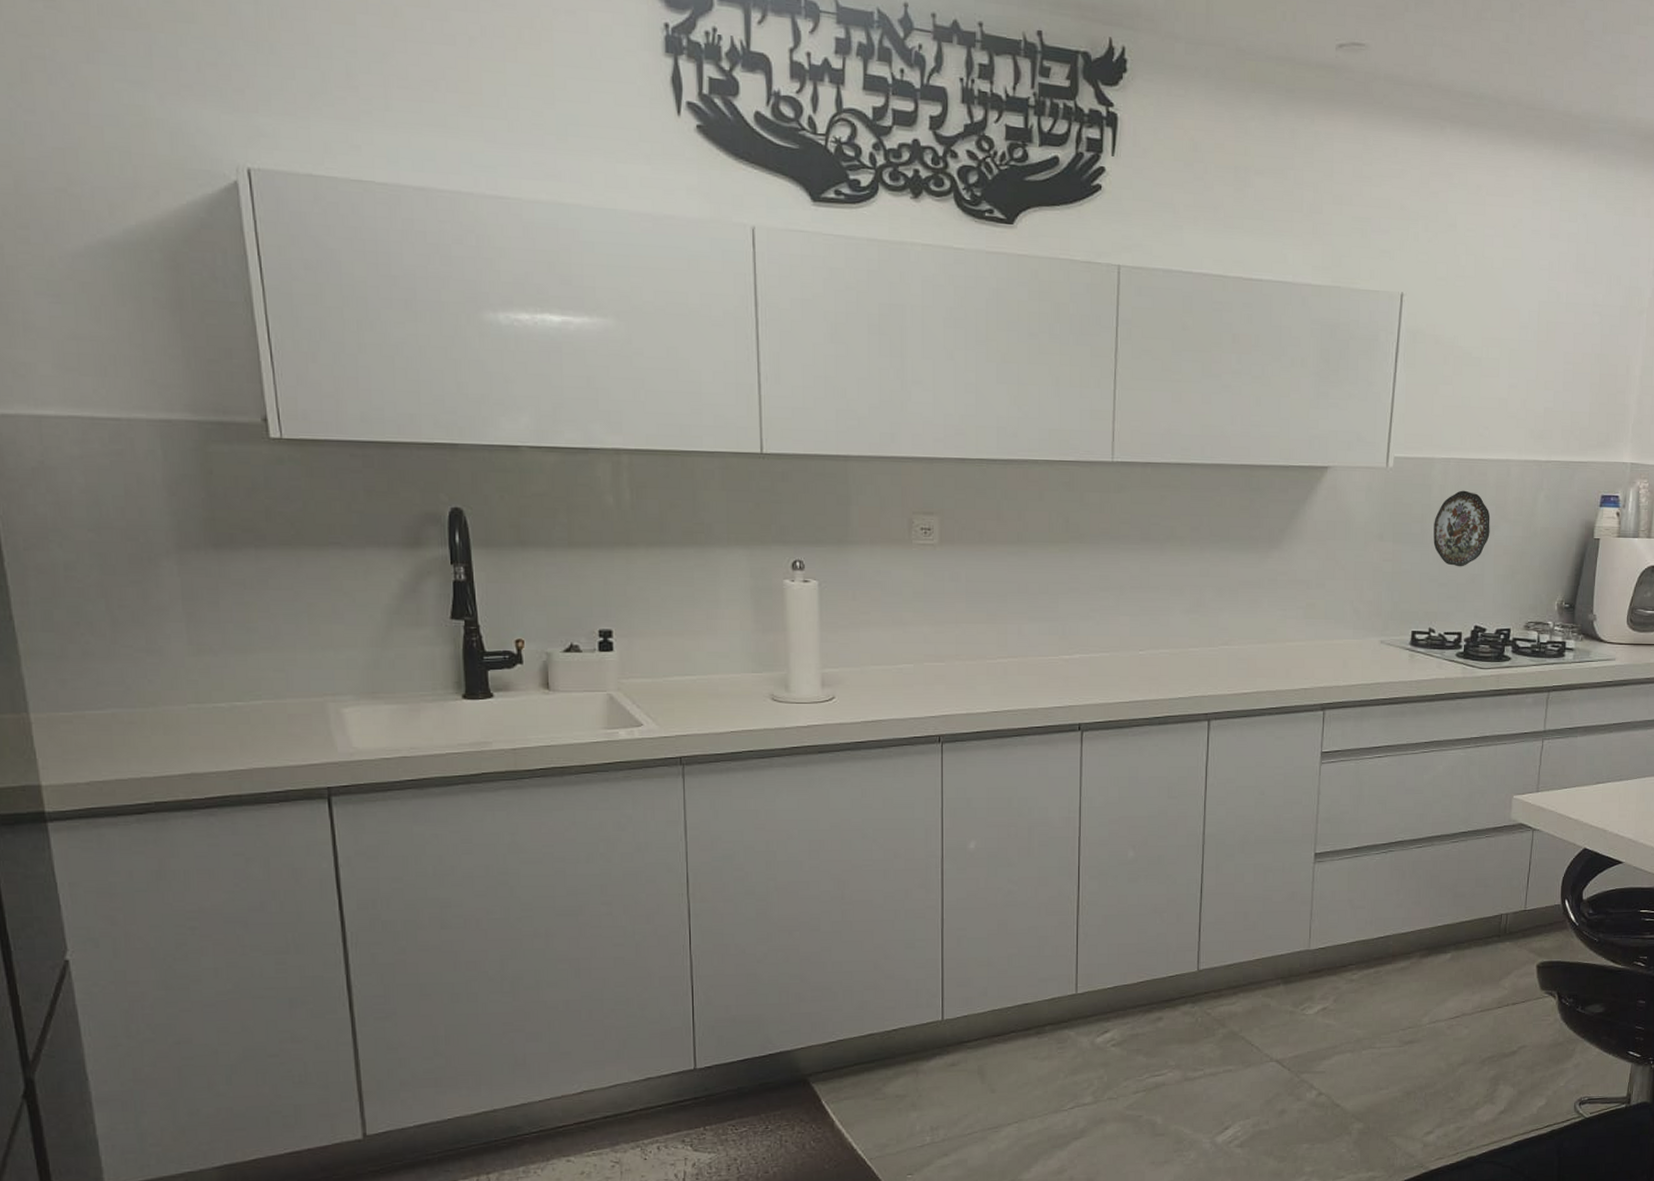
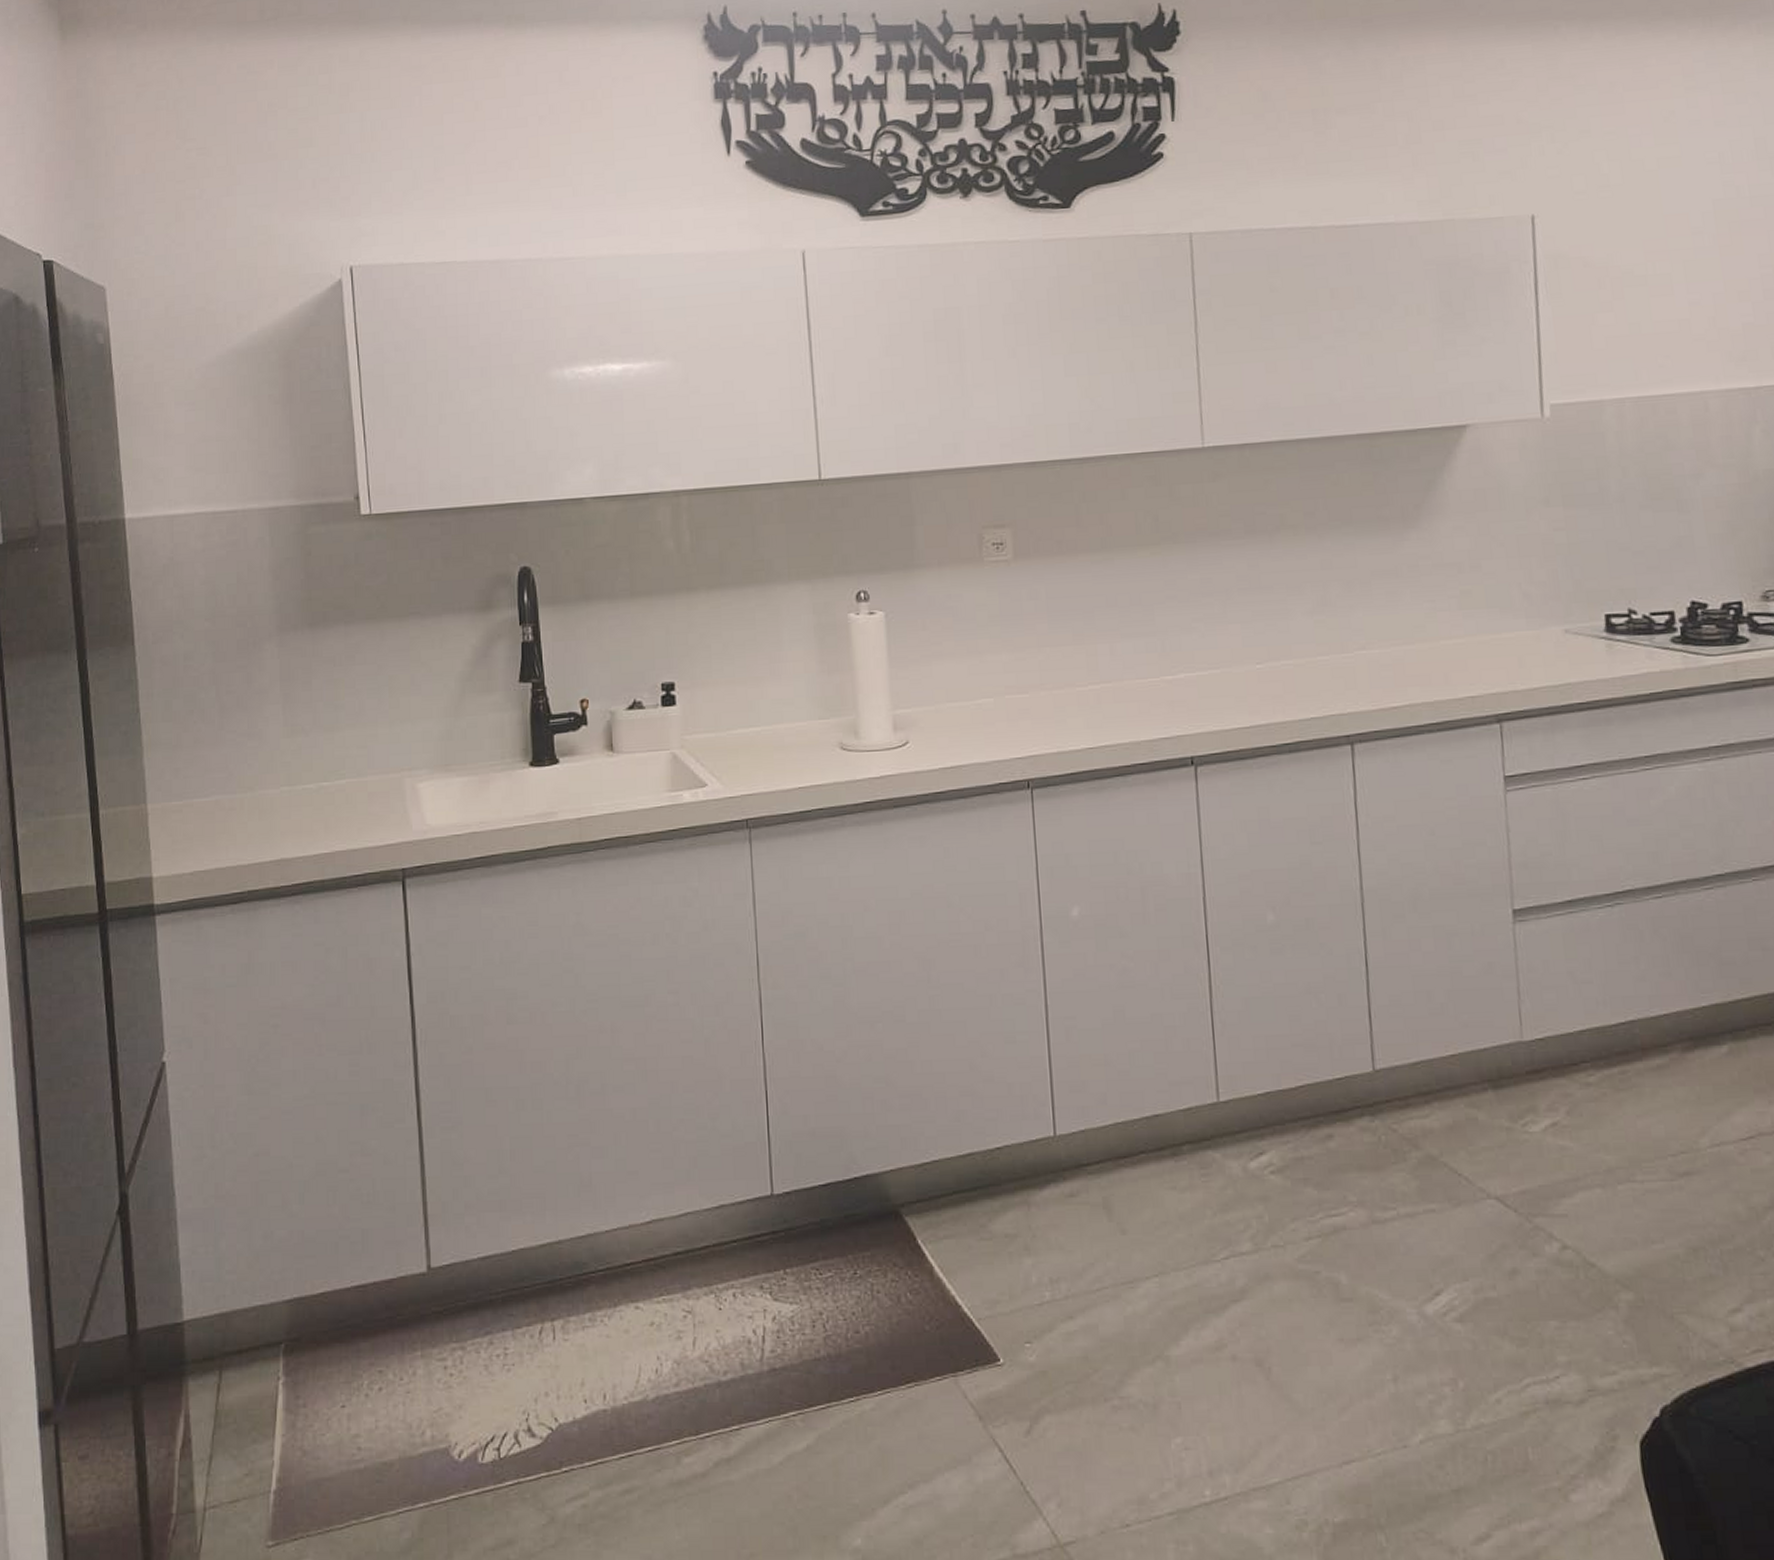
decorative plate: present [1433,490,1490,567] -> none [1614,434,1694,530]

